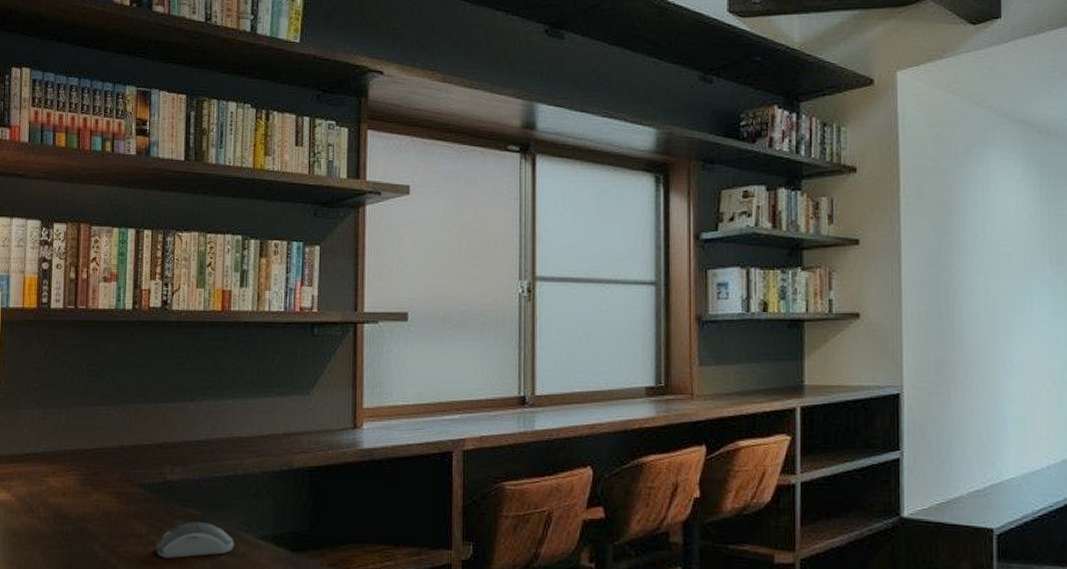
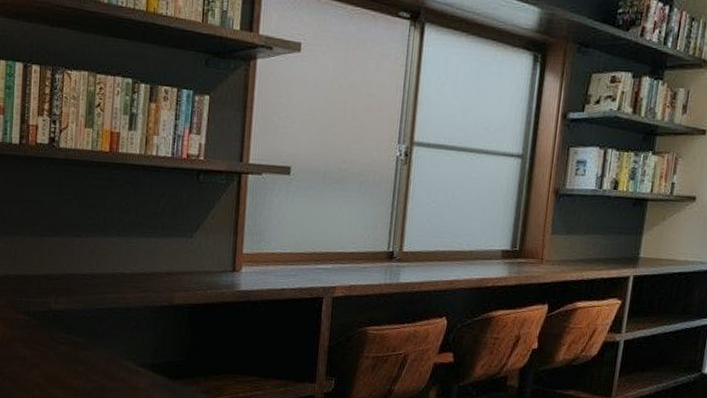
computer mouse: present [155,522,234,558] -> none [39,348,115,380]

